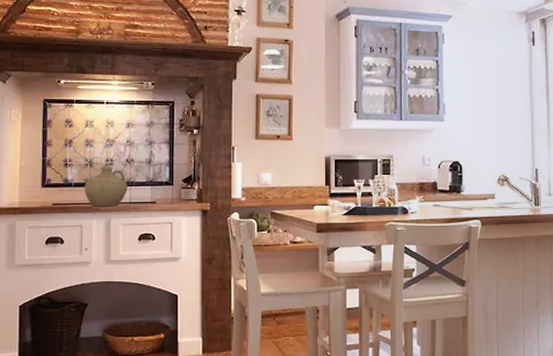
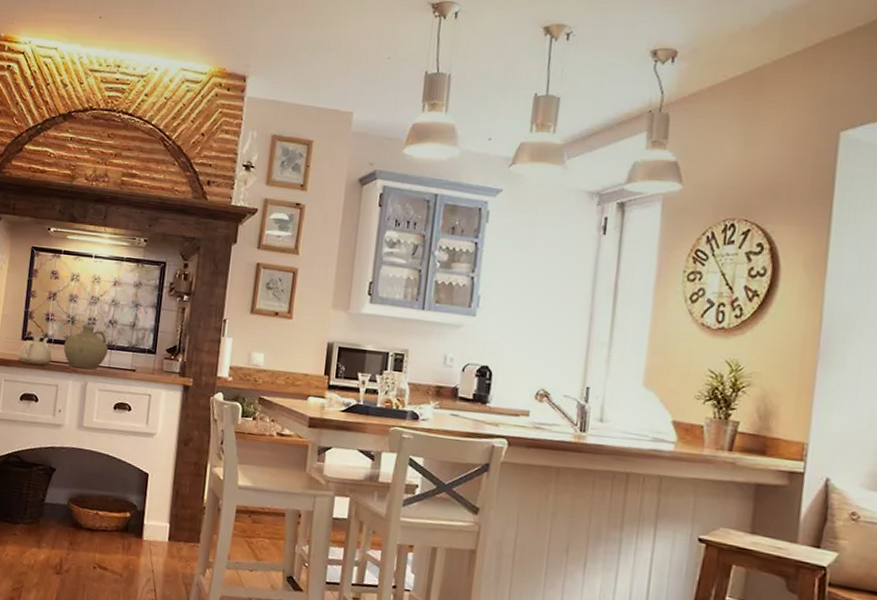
teapot: none [38,182,74,209] -> present [17,336,53,366]

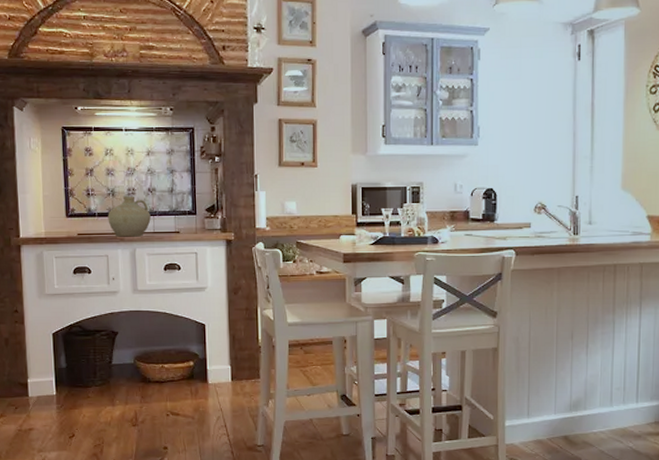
teapot: present [17,336,53,366] -> none [64,212,99,239]

